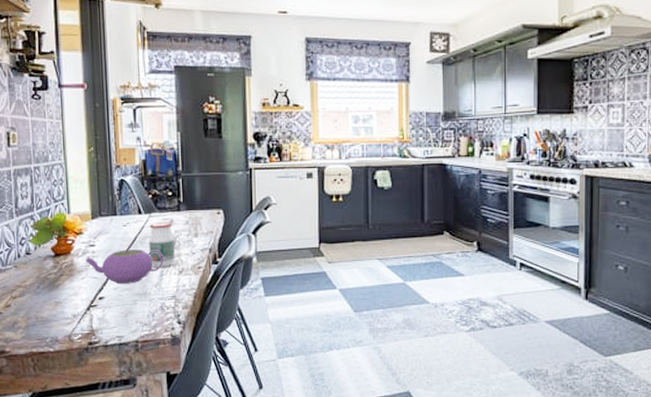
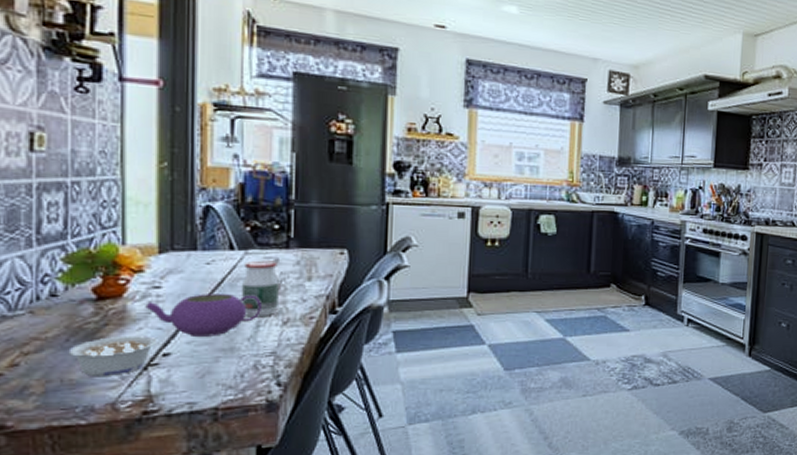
legume: none [39,283,95,314] -> present [68,335,158,376]

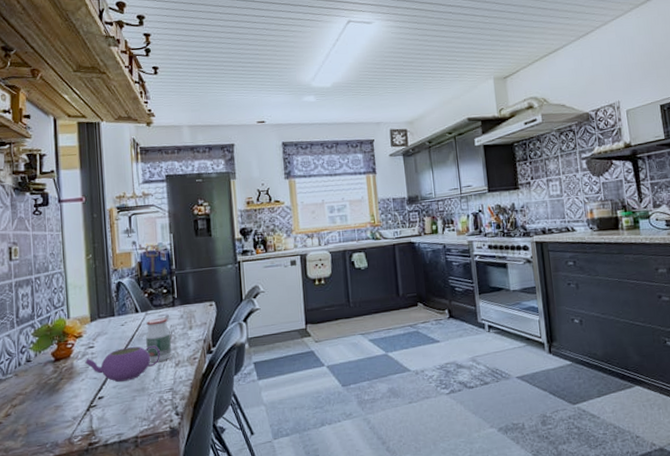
legume: present [68,335,158,376] -> none [39,384,95,419]

